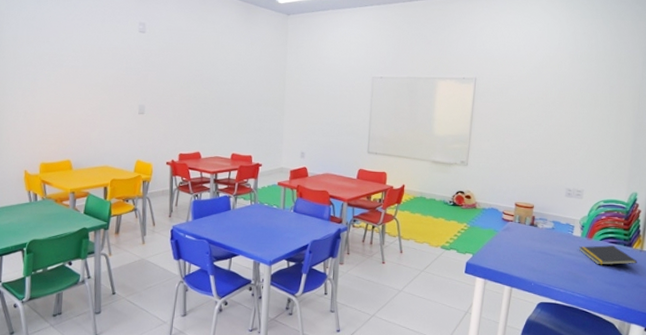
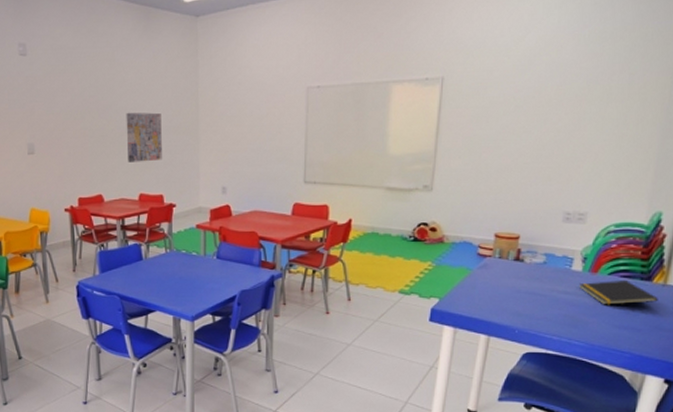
wall art: none [224,85,255,127] -> present [126,112,162,162]

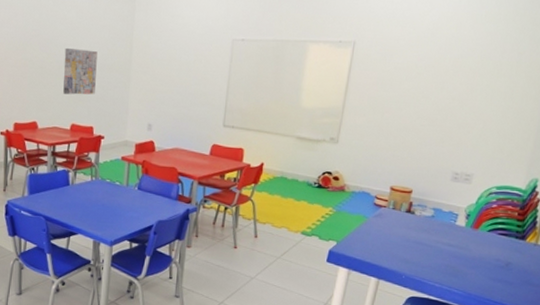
notepad: present [579,280,658,305] -> none [461,237,530,260]

